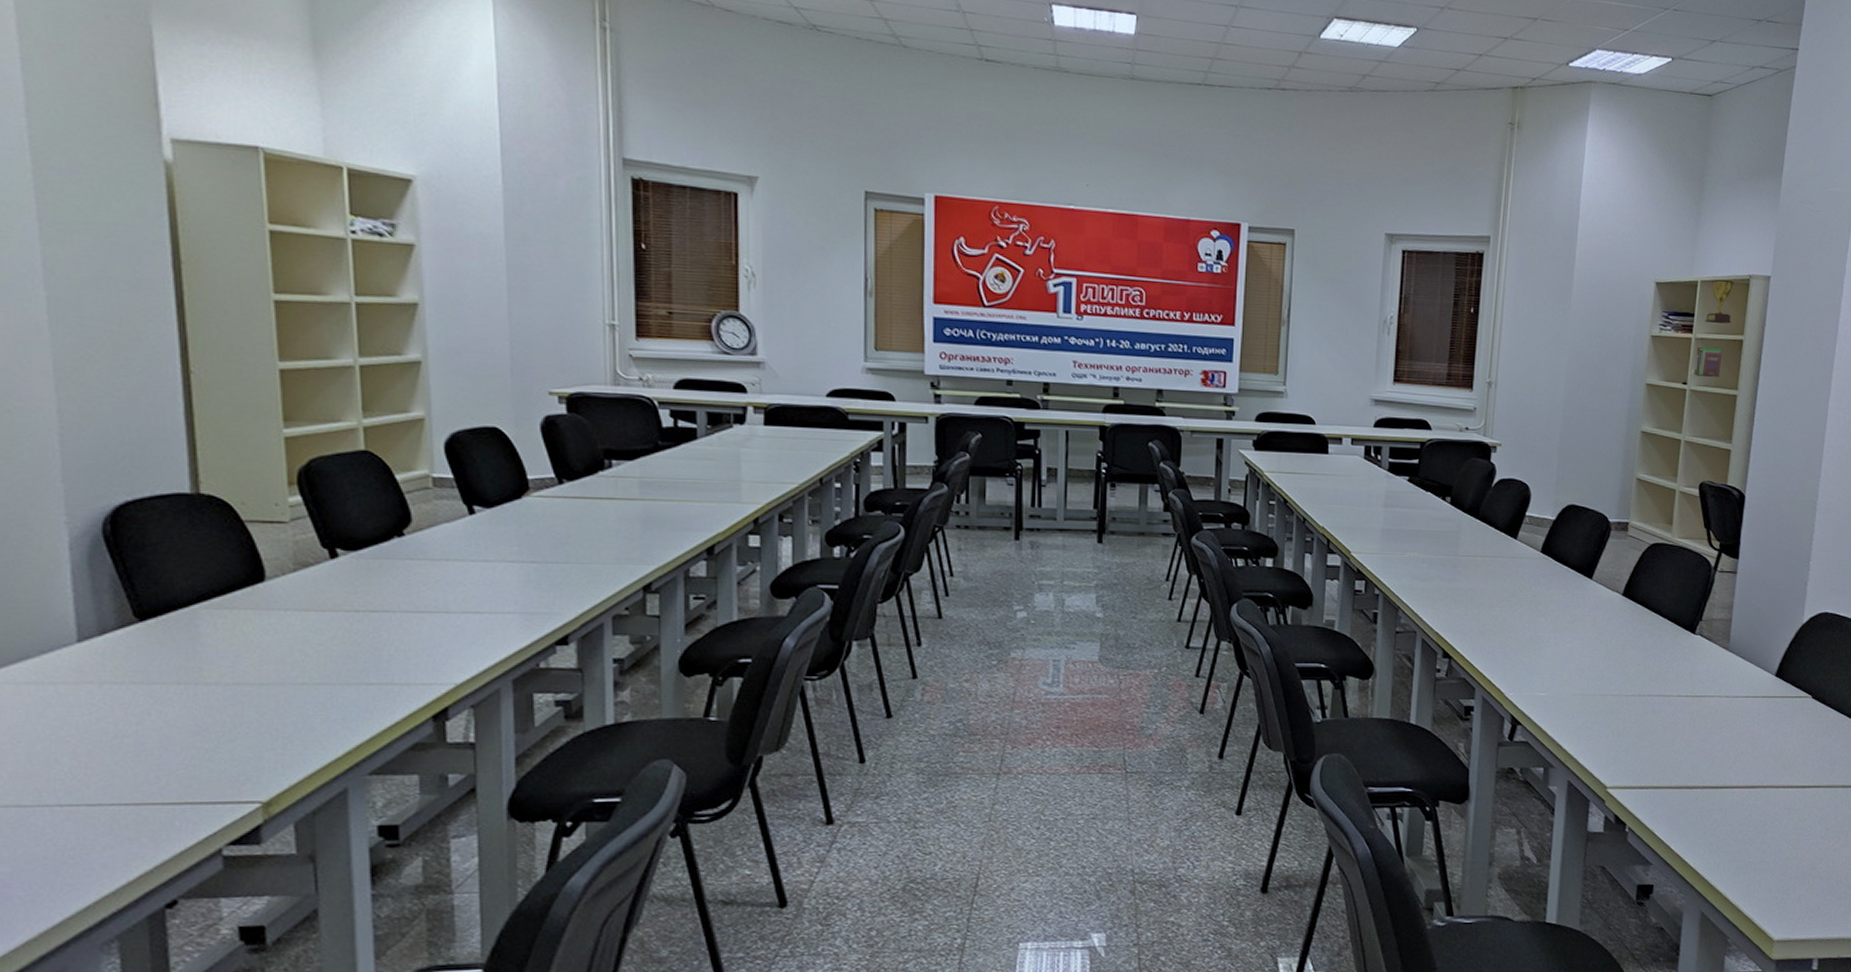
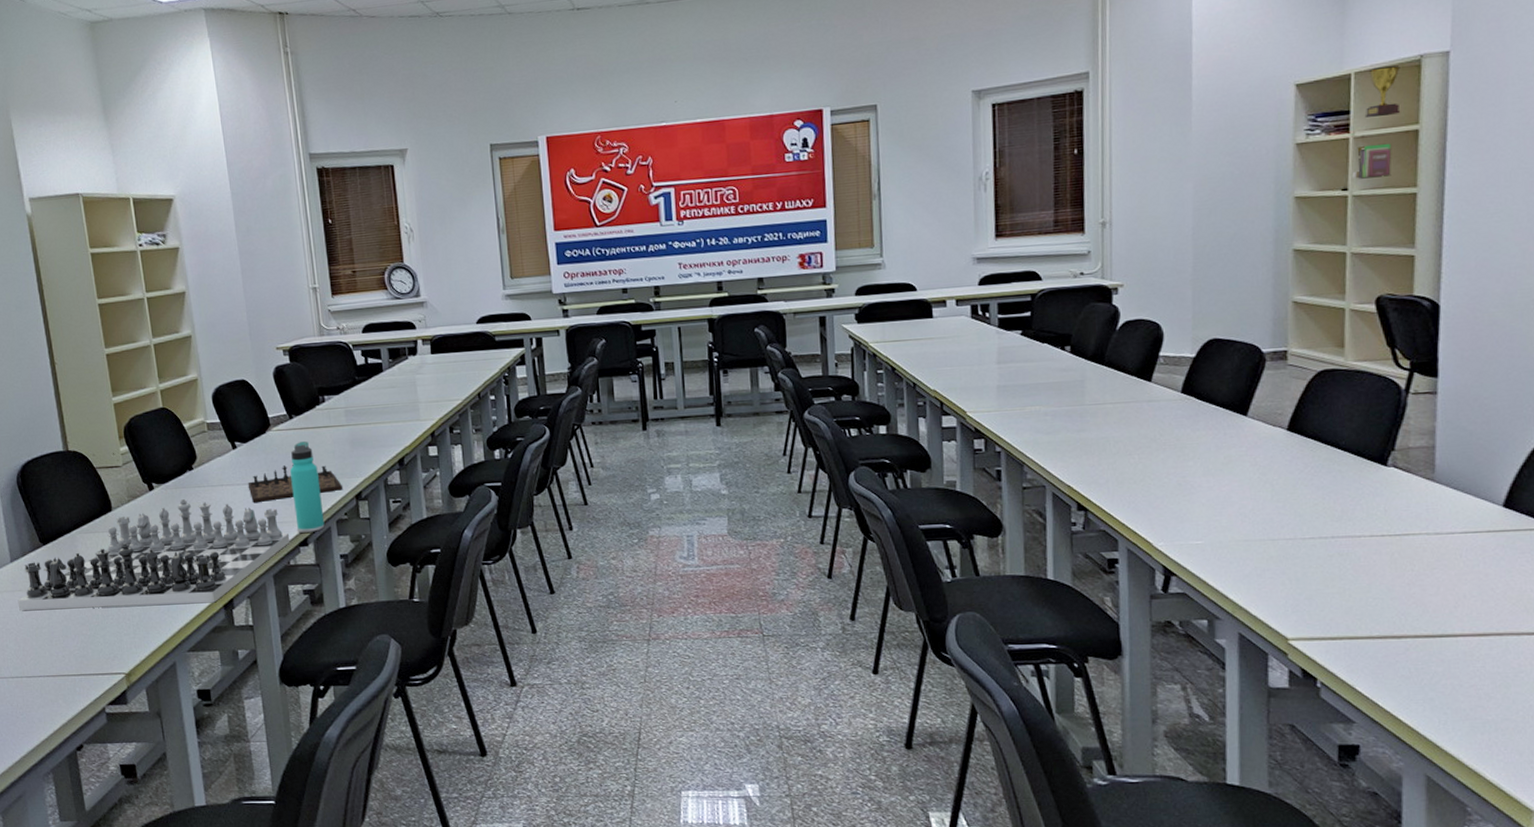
chess set: none [83,574,543,712] -> present [17,499,290,611]
chessboard: none [487,542,625,585] -> present [247,465,342,502]
thermos bottle: none [552,514,596,630] -> present [290,441,325,534]

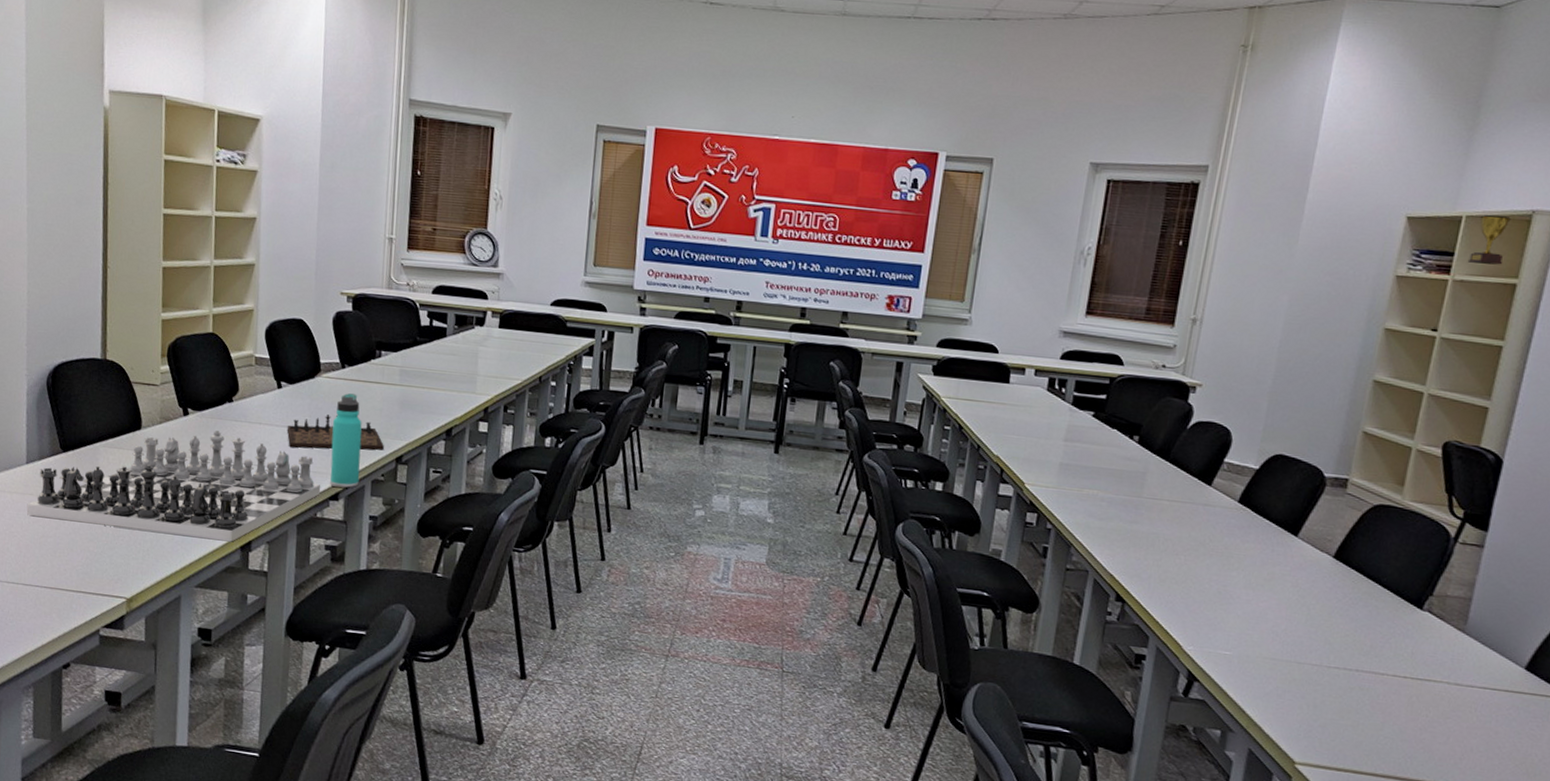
books: present [1352,143,1392,180] -> none [1444,290,1488,325]

